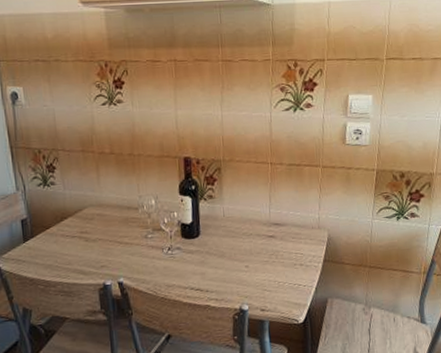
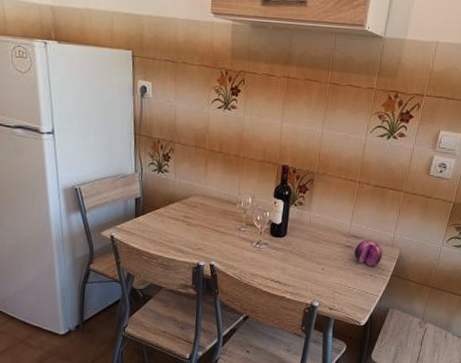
fruit: none [278,225,311,255] -> present [354,240,383,267]

